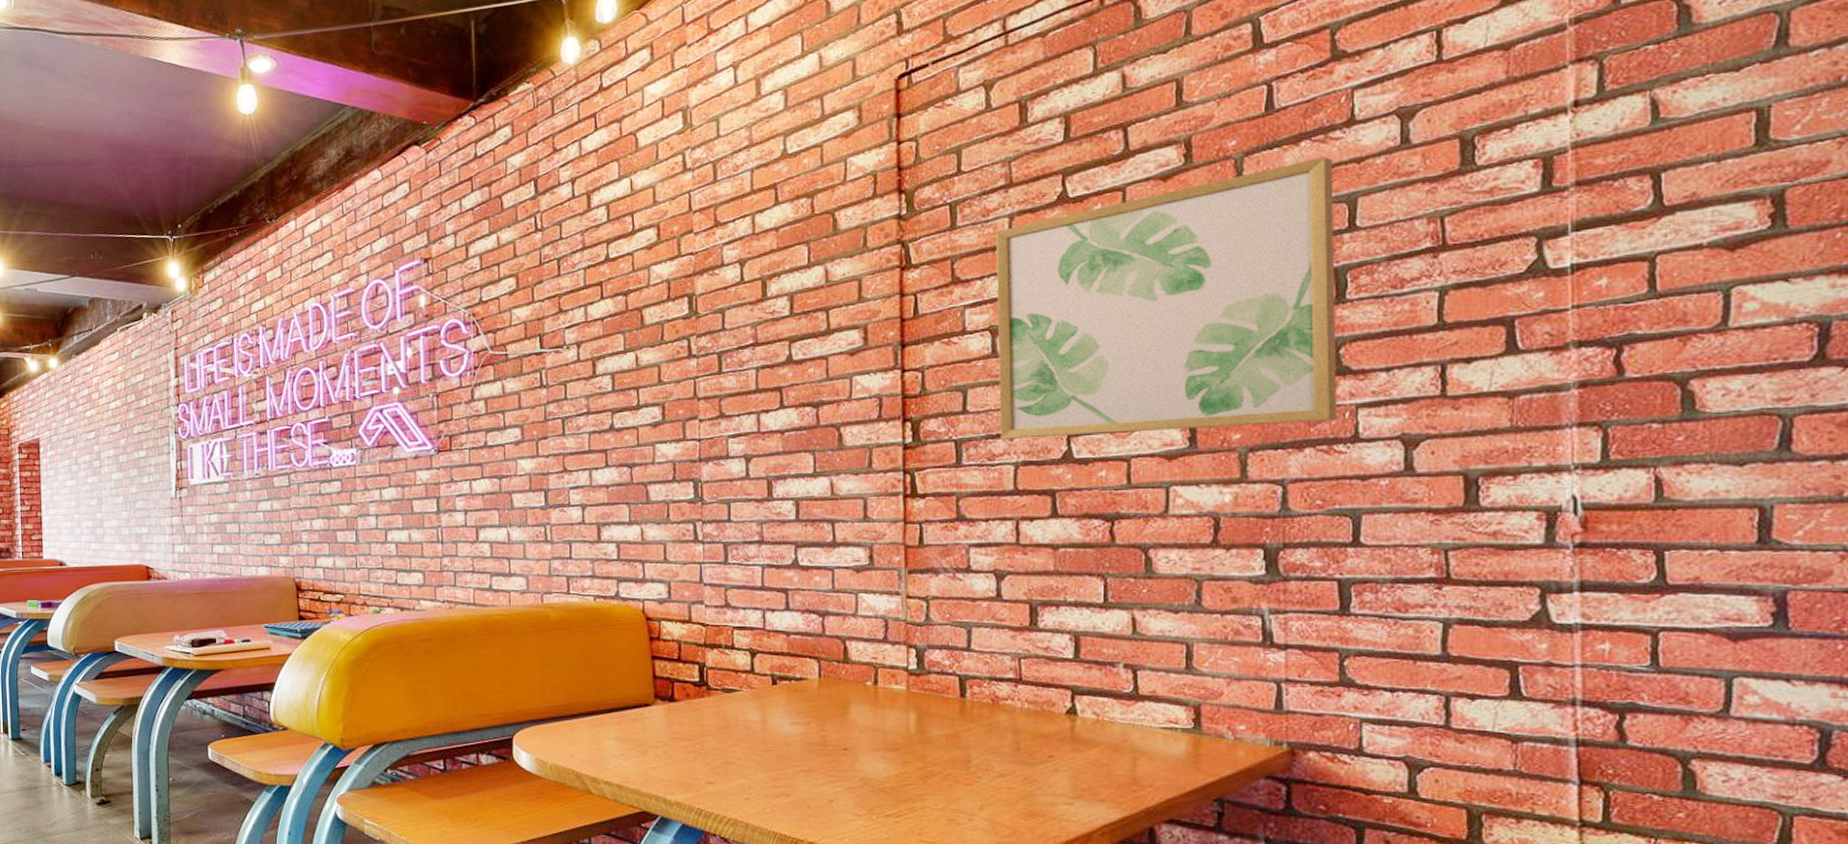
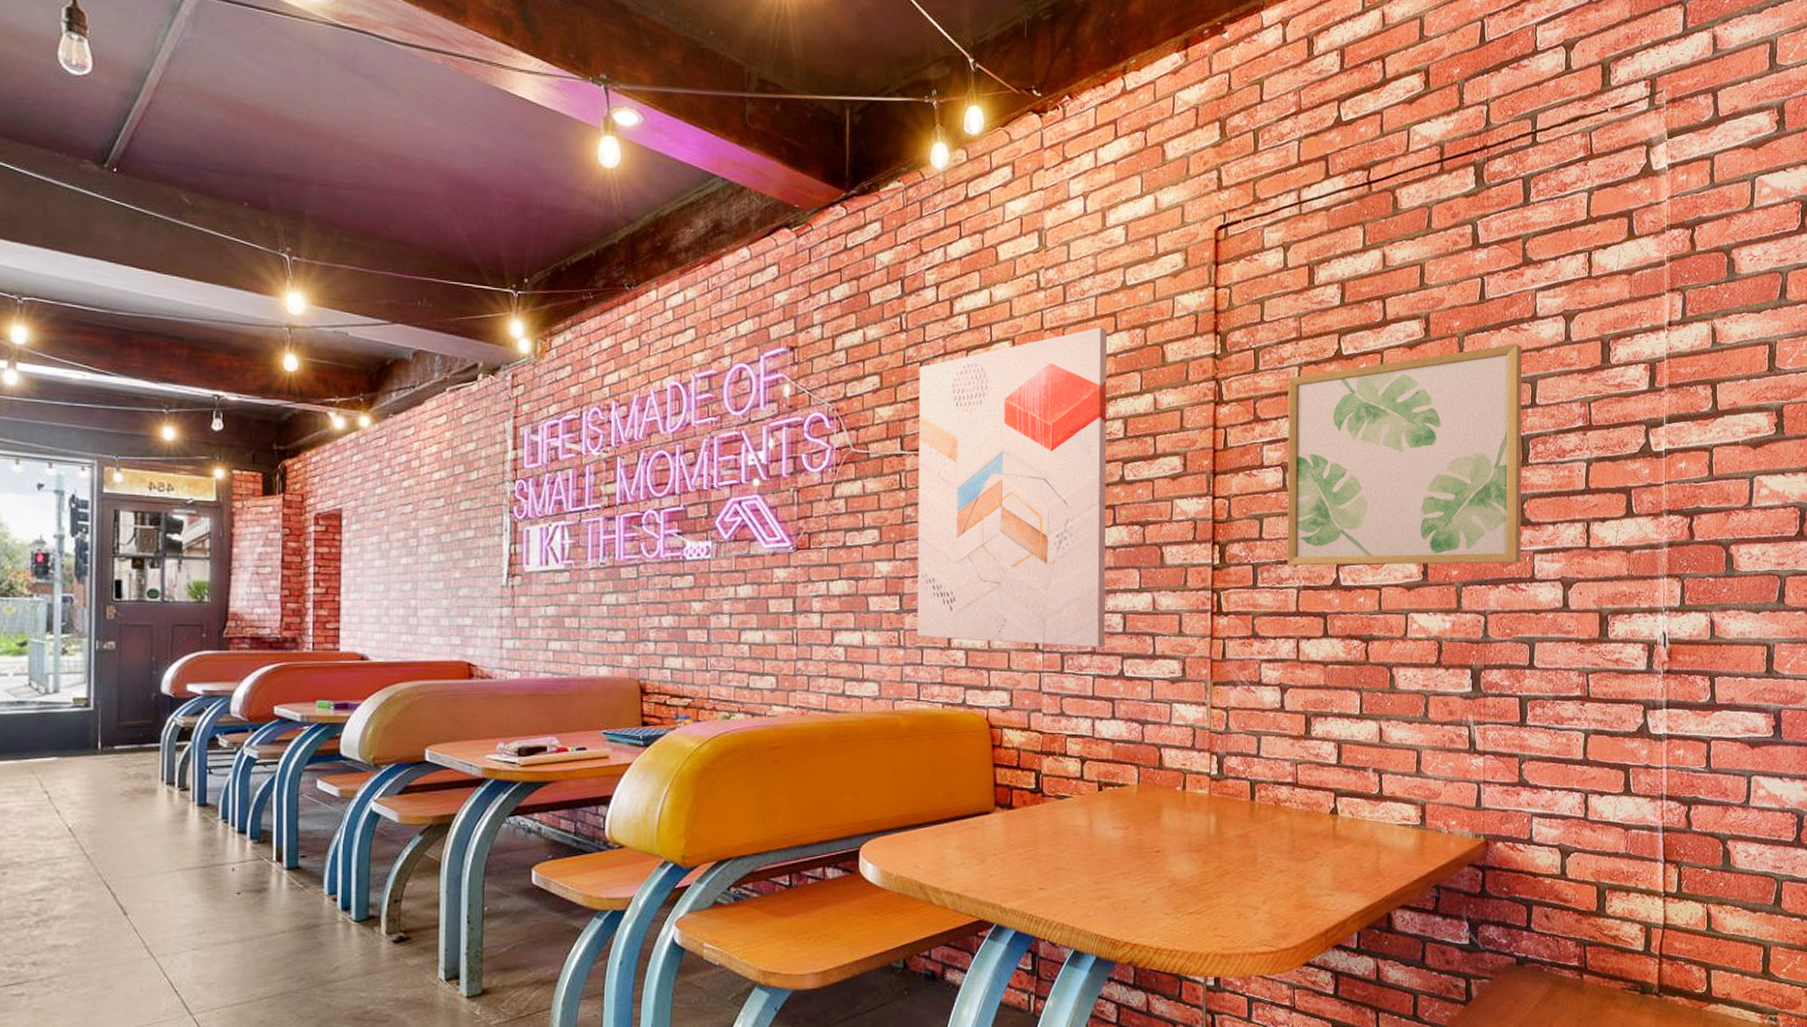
wall art: none [557,201,775,537] -> present [916,327,1108,648]

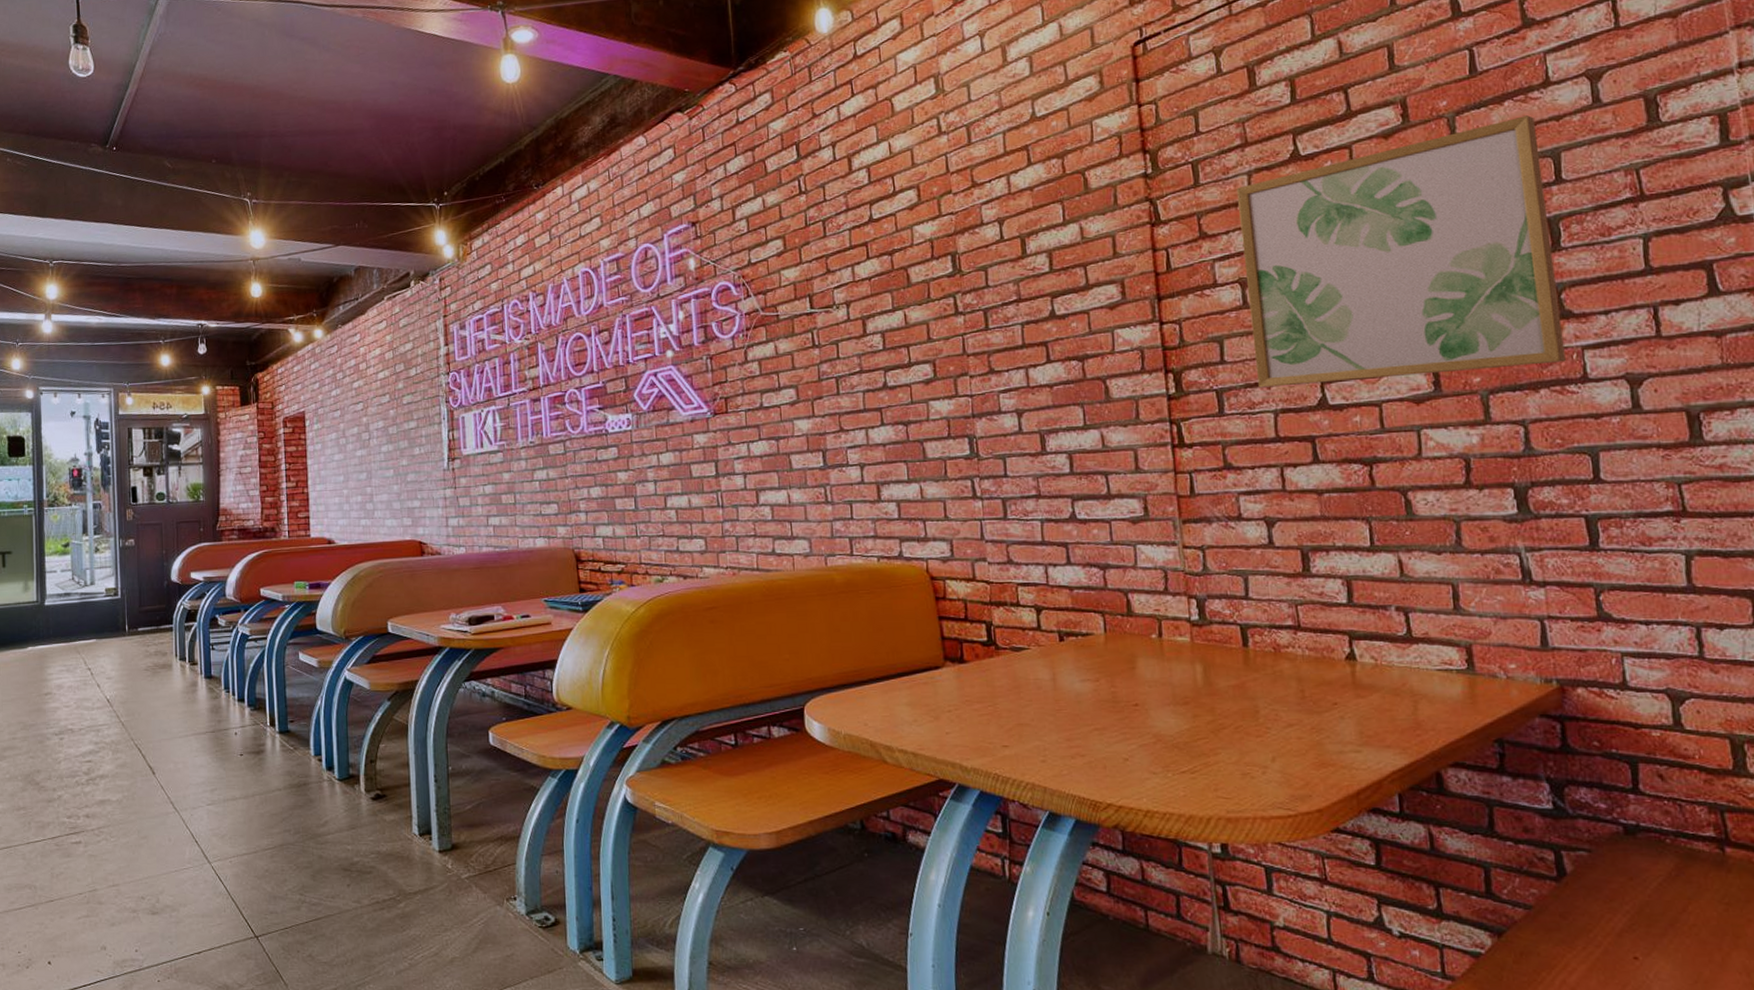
wall art: present [916,327,1108,648] -> none [822,162,1052,492]

